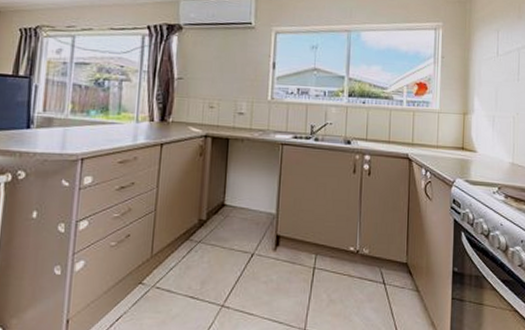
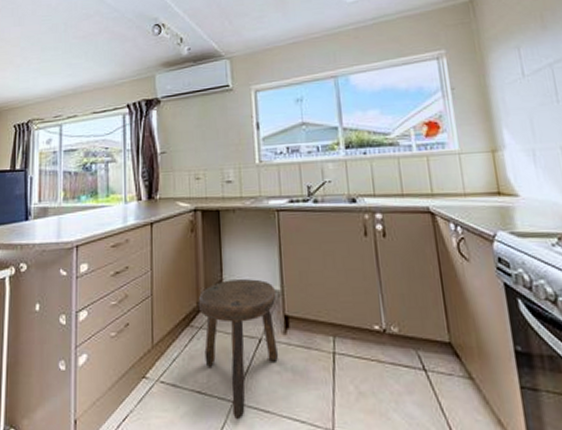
stool: none [199,202,272,321] -> present [198,279,279,420]

